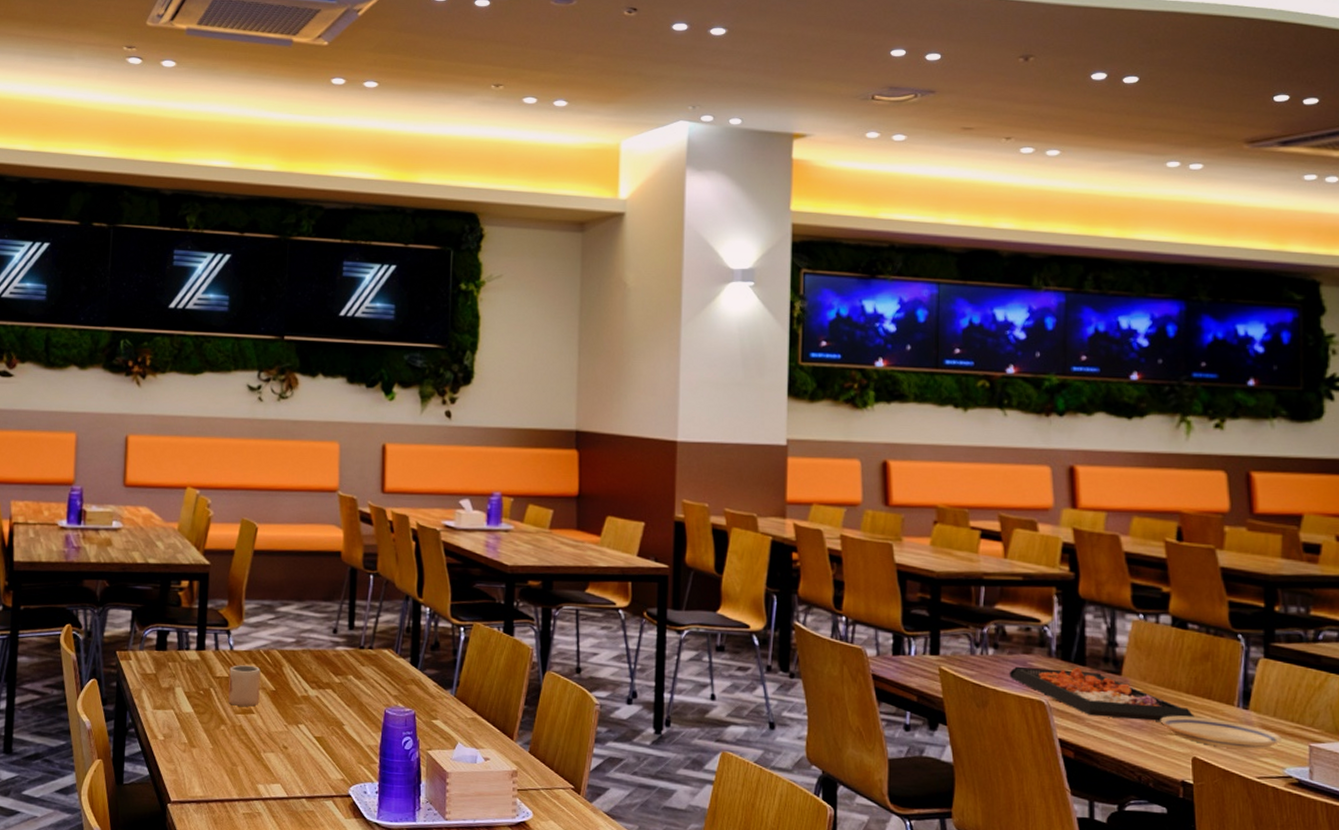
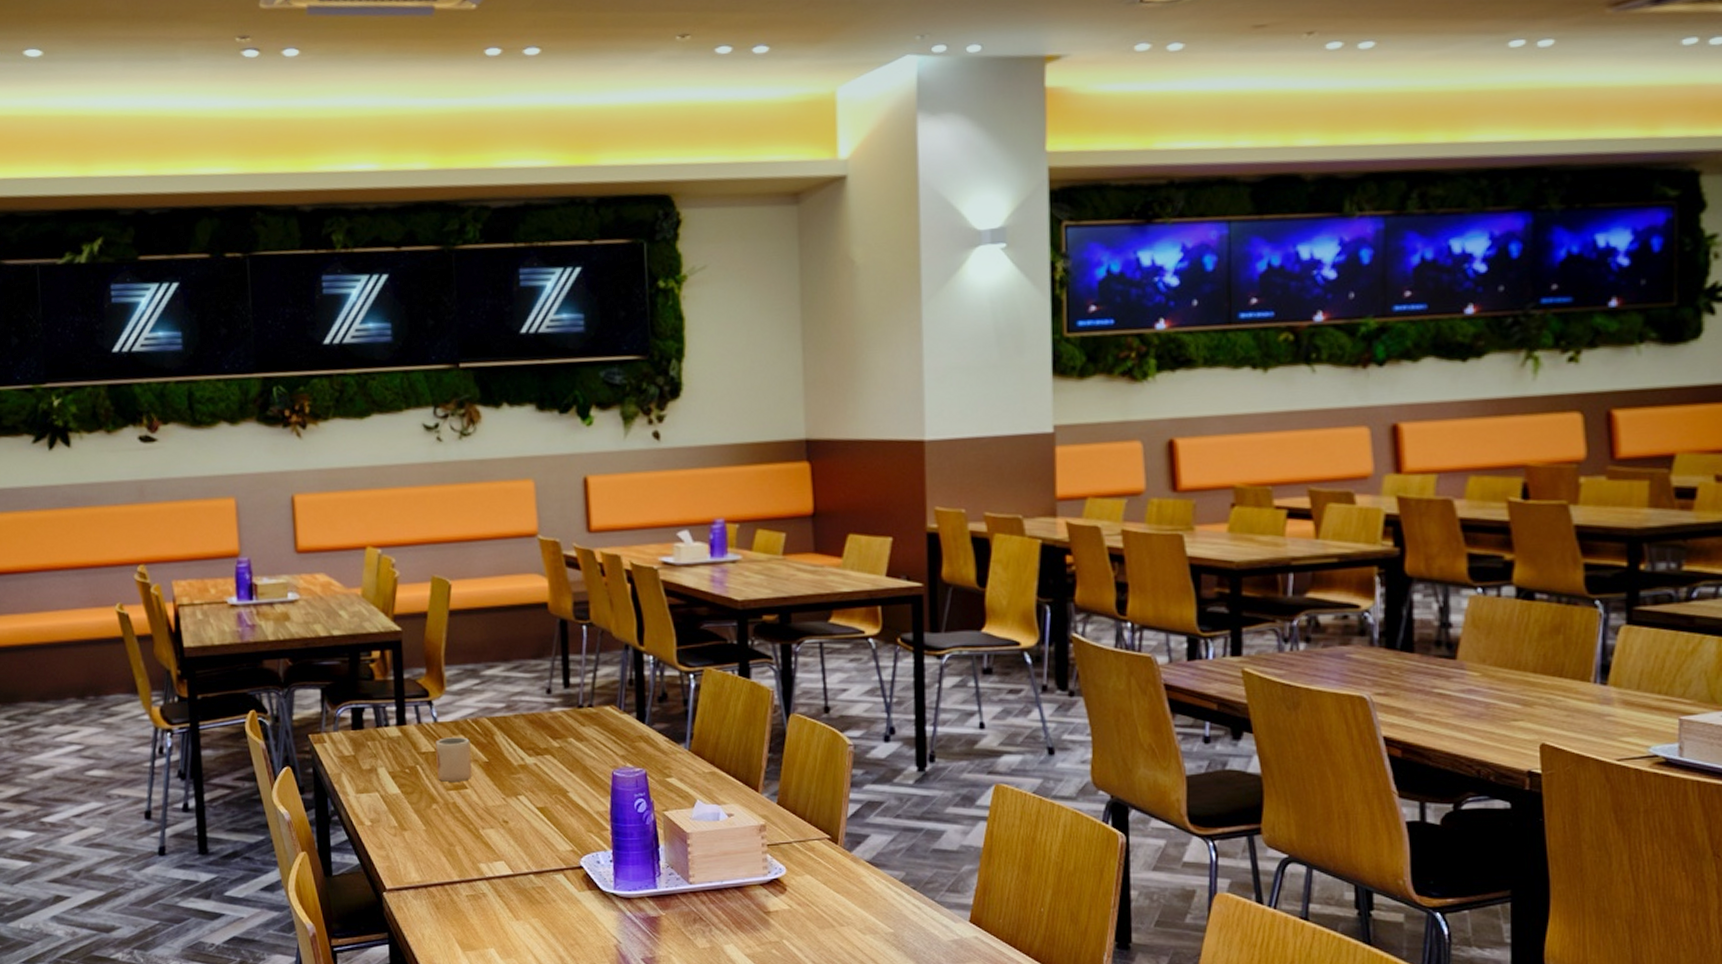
food tray: present [1009,666,1195,721] -> none [1323,655,1543,708]
plate: present [1161,715,1282,751] -> none [1503,698,1646,731]

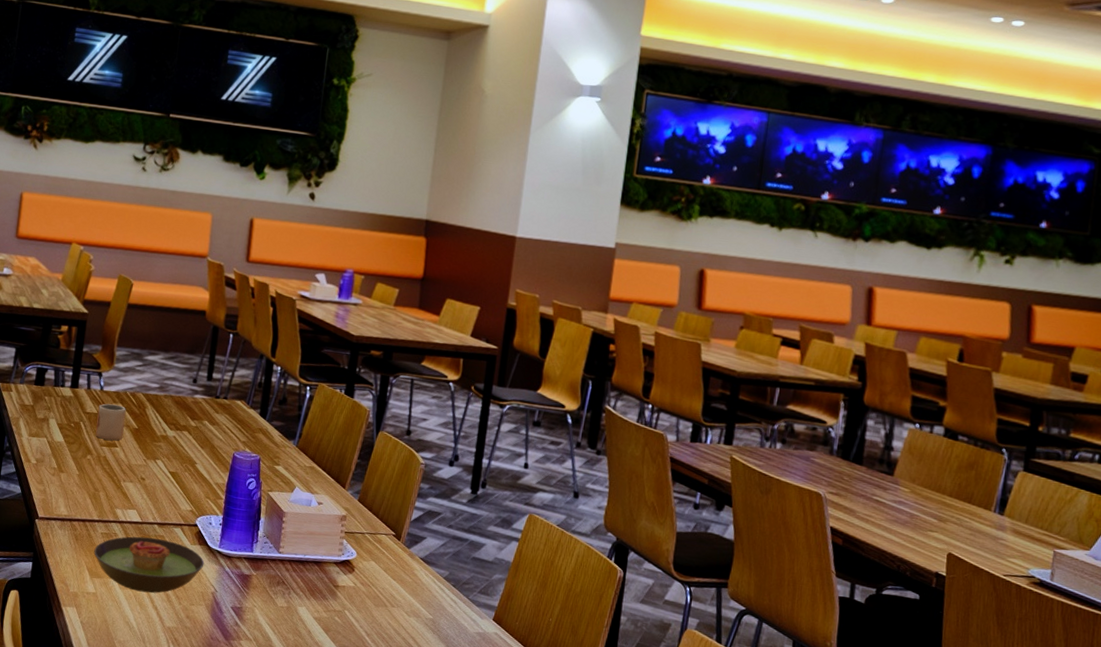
soup bowl: none [461,891,600,959] -> present [94,536,205,593]

